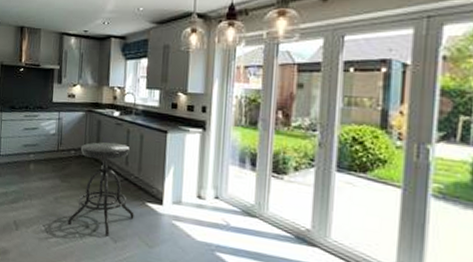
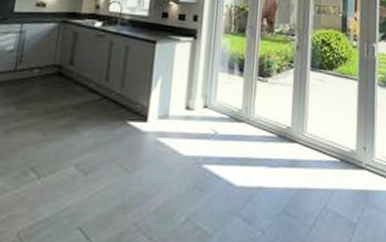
stool: present [68,142,134,237] -> none [21,56,113,169]

